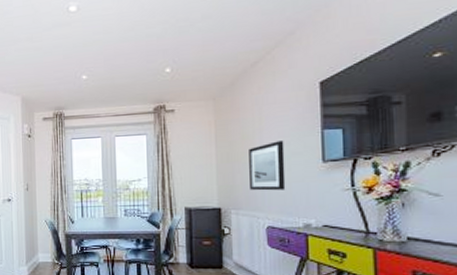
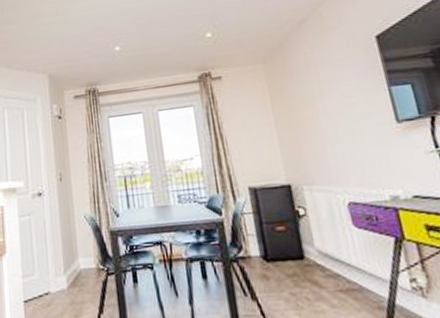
wall art: present [249,141,286,191] -> none [311,102,361,161]

